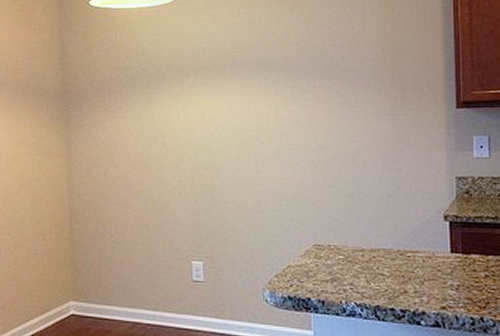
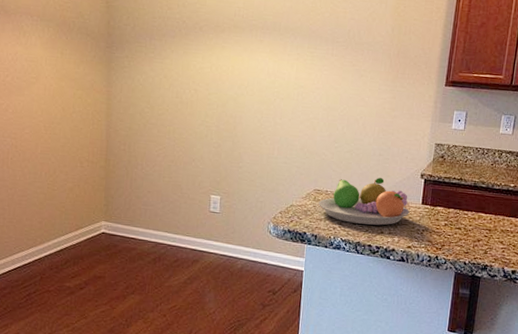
fruit bowl: none [321,224,437,283] -> present [319,178,410,226]

